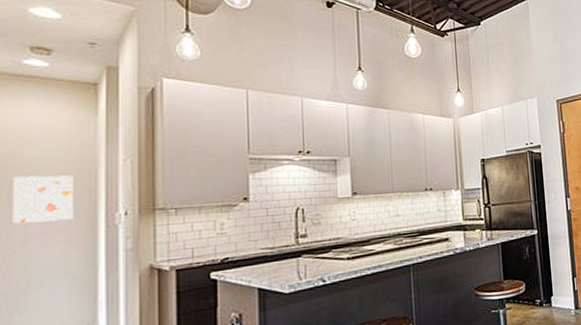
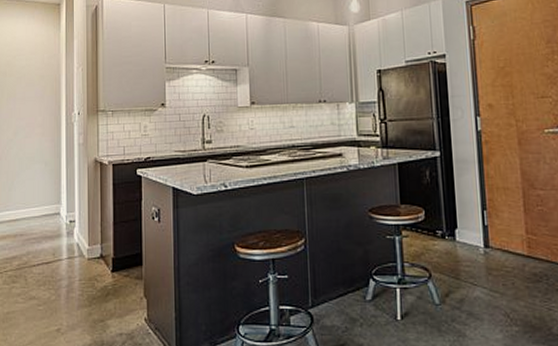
wall art: present [13,175,73,224] -> none [10,80,46,118]

